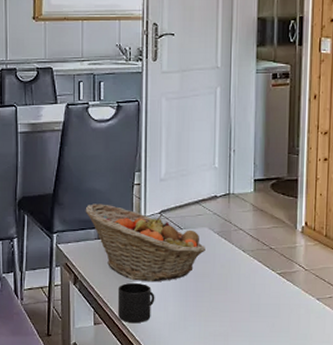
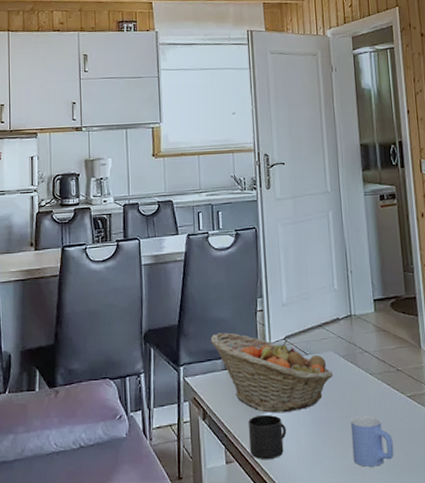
mug: none [218,289,259,335] -> present [350,416,394,467]

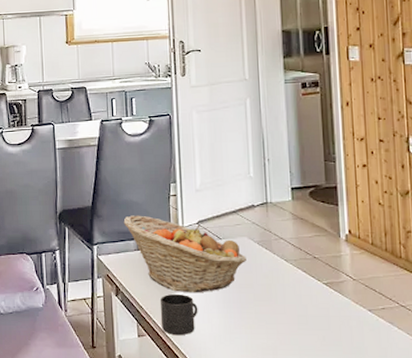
mug: present [350,416,394,467] -> none [263,300,308,348]

